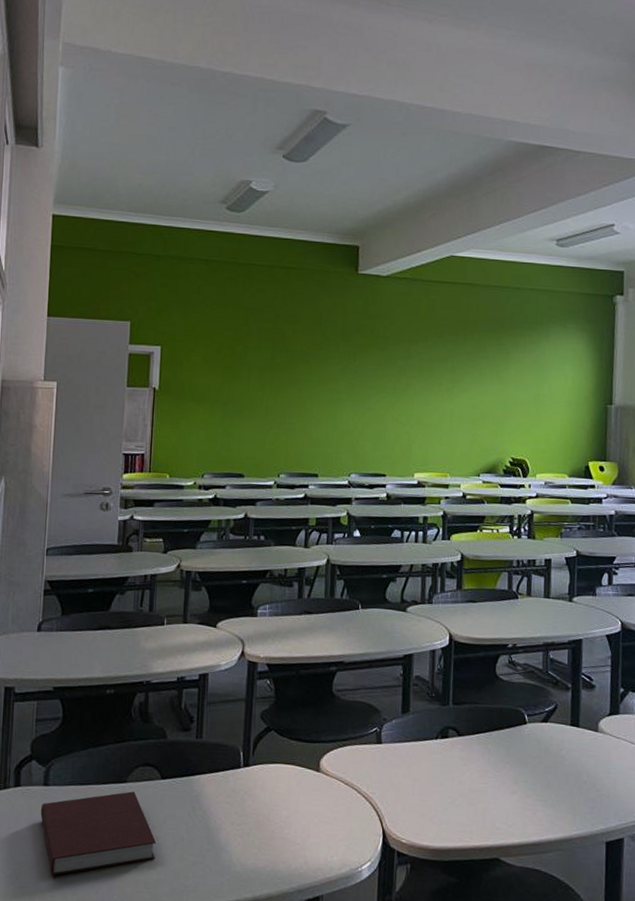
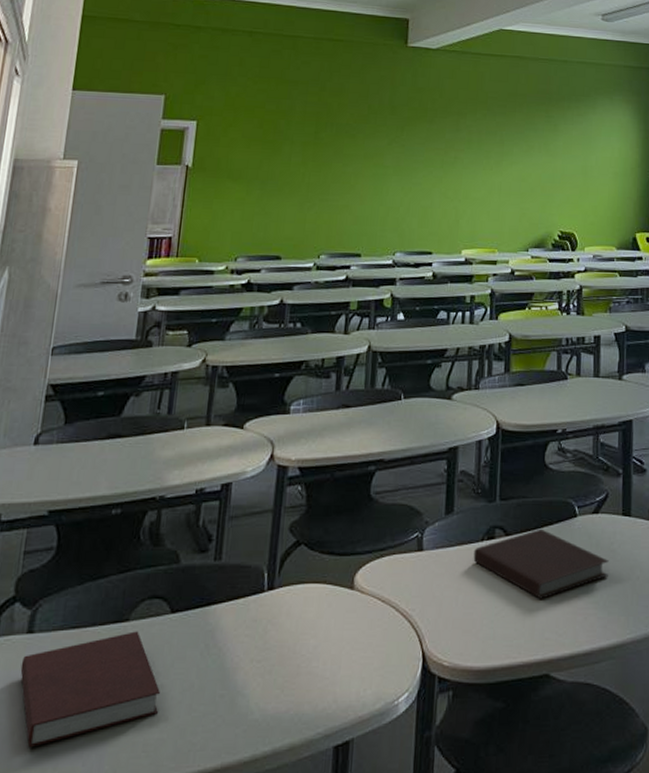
notebook: none [428,732,557,794] -> present [473,528,609,599]

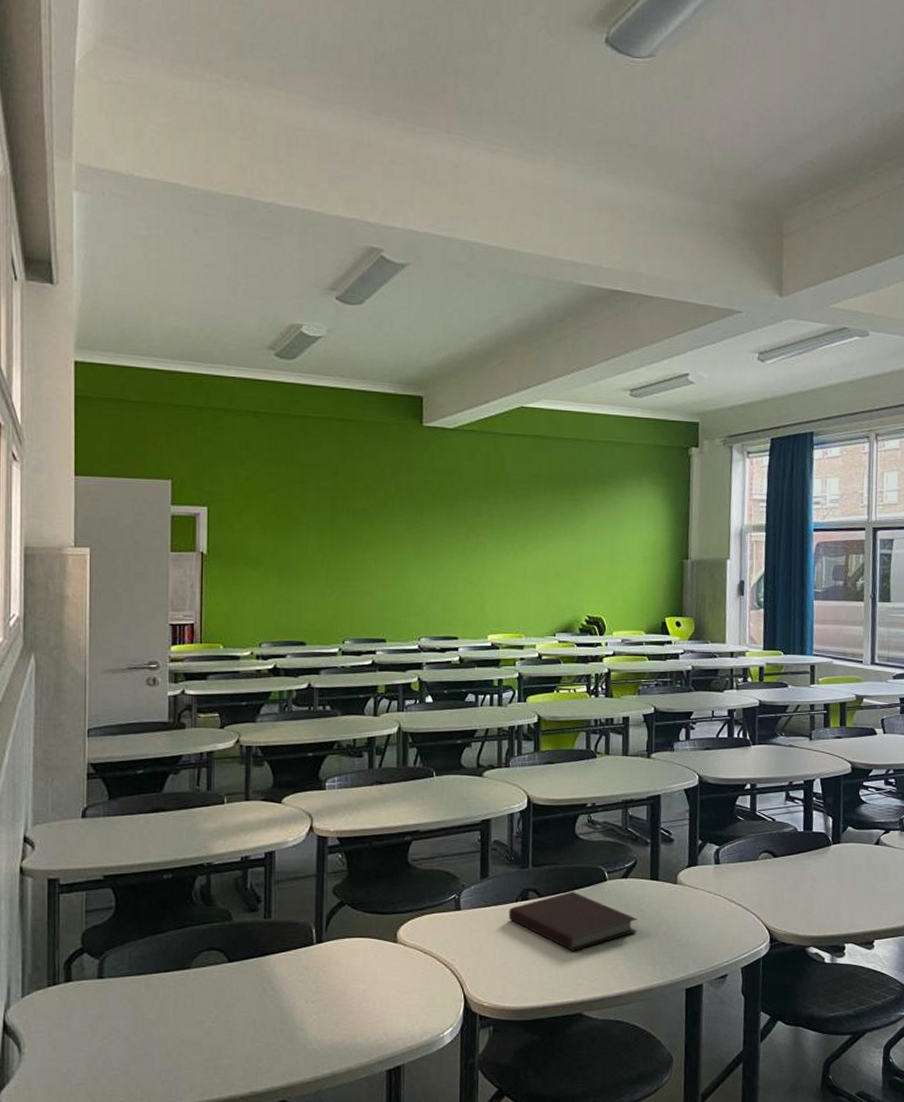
notebook: present [20,631,160,748] -> none [96,977,225,1070]

